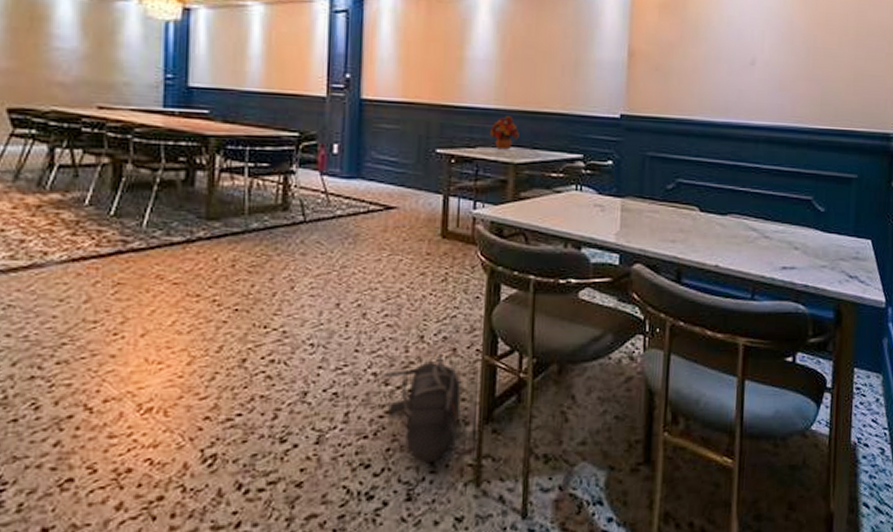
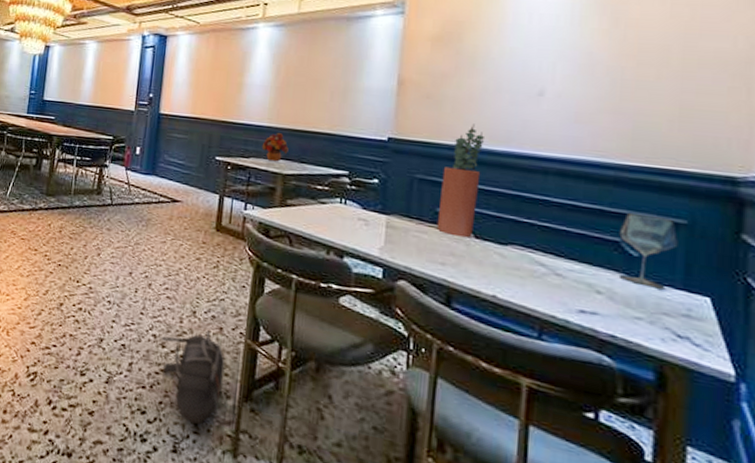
vase: none [667,95,707,213] -> present [436,123,484,239]
wine glass: none [810,172,851,238] -> present [618,212,678,290]

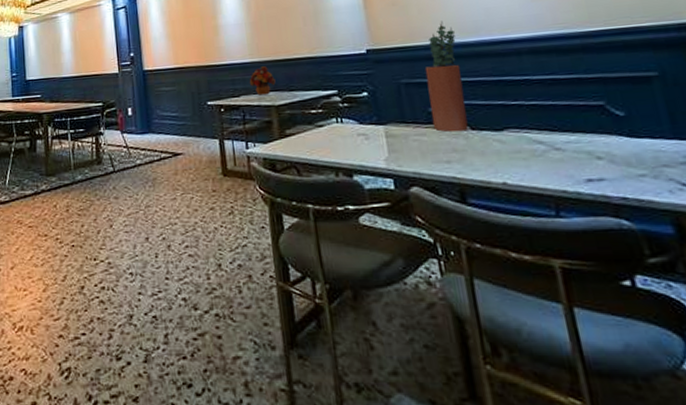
backpack: present [161,330,225,425] -> none [191,281,266,386]
wine glass: present [618,212,678,290] -> none [600,73,658,144]

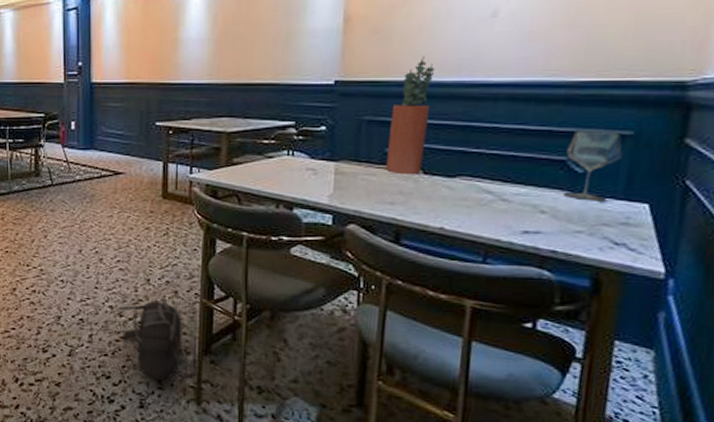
backpack: none [191,281,266,386] -> present [118,295,183,382]
flower arrangement: present [249,66,276,96] -> none [203,89,232,120]
wine glass: none [600,73,658,144] -> present [562,130,624,202]

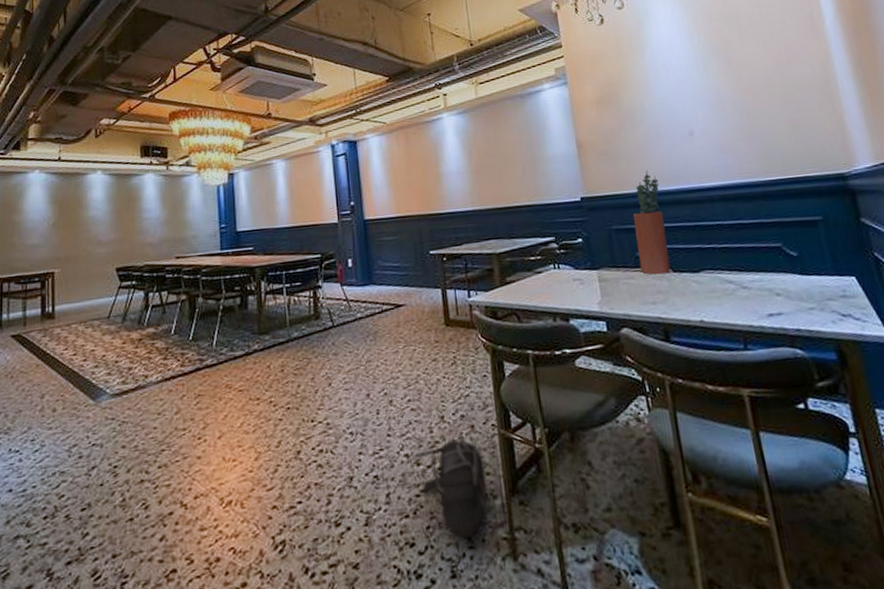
wine glass: present [562,130,624,202] -> none [778,218,823,281]

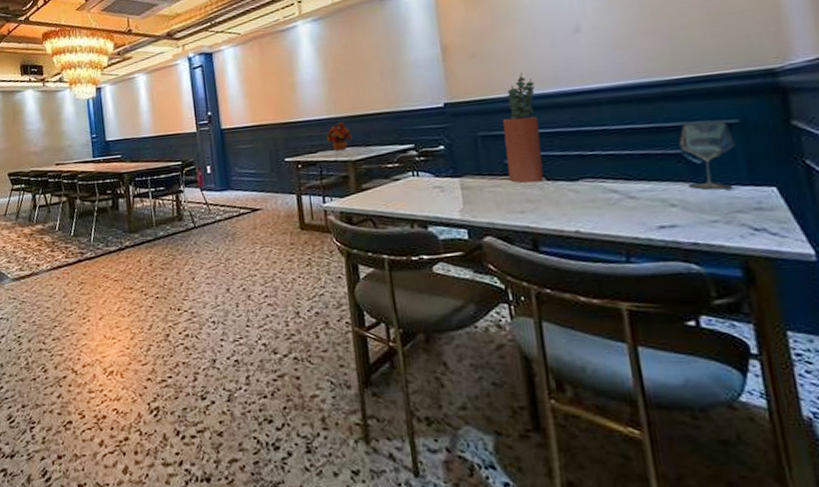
backpack: present [414,432,488,540] -> none [271,327,342,421]
flower arrangement: none [471,214,497,244] -> present [326,122,353,151]
wine glass: none [778,218,823,281] -> present [678,121,736,191]

